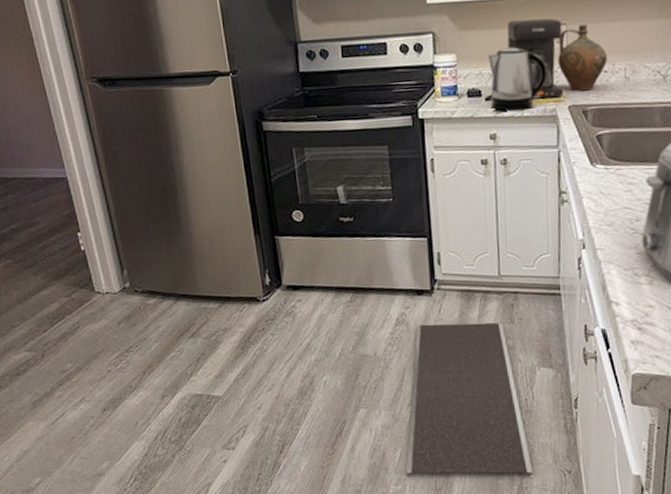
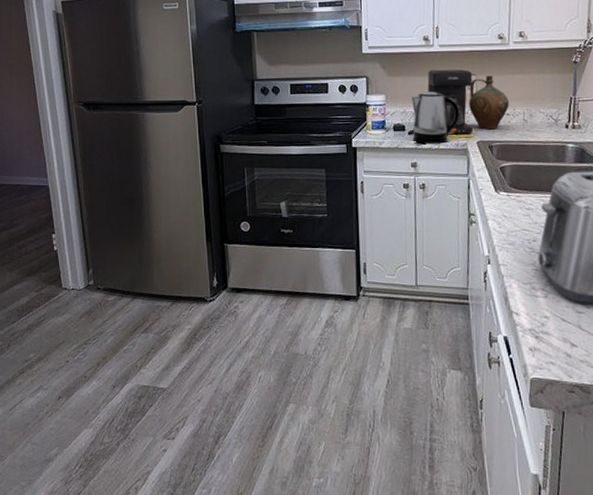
door mat: present [405,322,533,476] -> none [328,327,443,472]

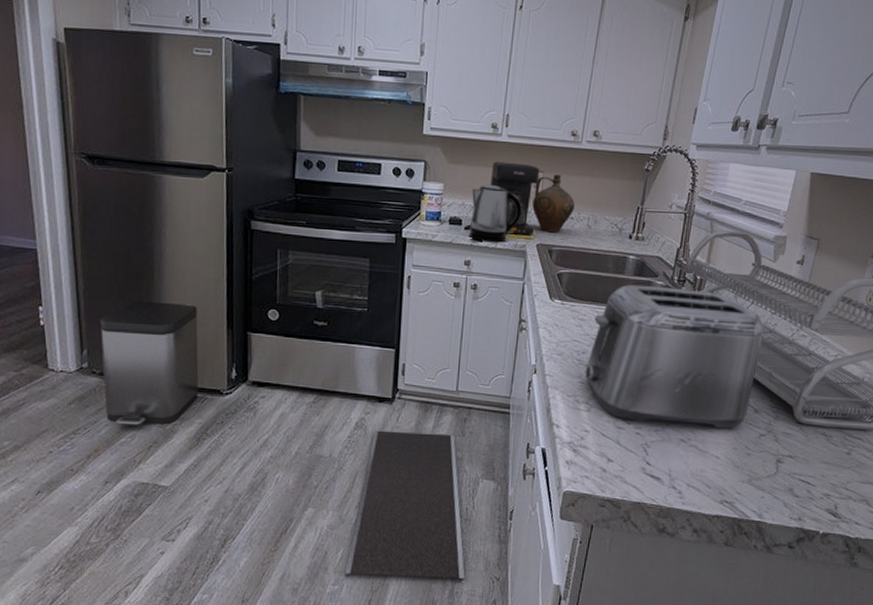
pedal bin: none [101,222,186,334] -> present [100,301,199,425]
door mat: none [328,327,443,472] -> present [344,430,465,581]

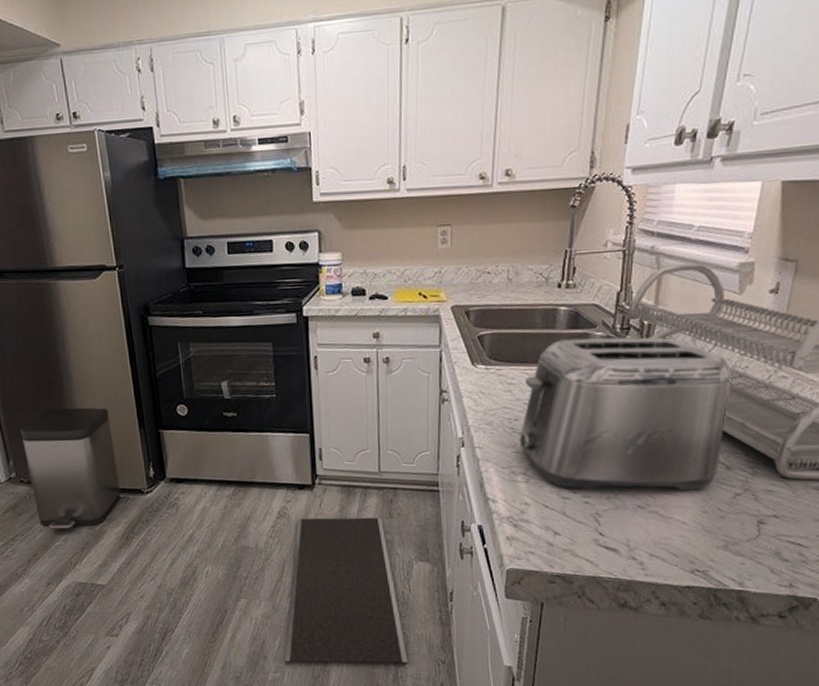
kettle: present [468,185,522,243] -> none [373,247,431,311]
coffee maker: present [490,161,540,236] -> none [392,219,448,298]
ceramic jug: present [532,174,575,233] -> none [442,225,491,292]

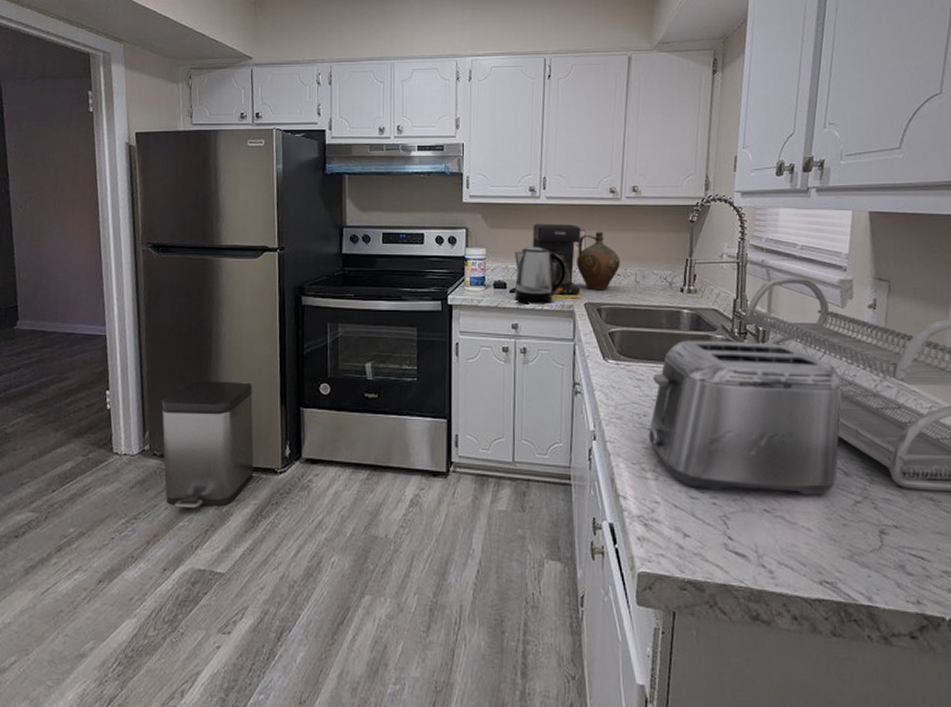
door mat: present [284,517,408,665] -> none [406,507,537,680]
kettle: none [373,247,431,311] -> present [514,247,566,304]
coffee maker: none [392,219,448,298] -> present [532,223,581,295]
ceramic jug: none [442,225,491,292] -> present [577,232,620,291]

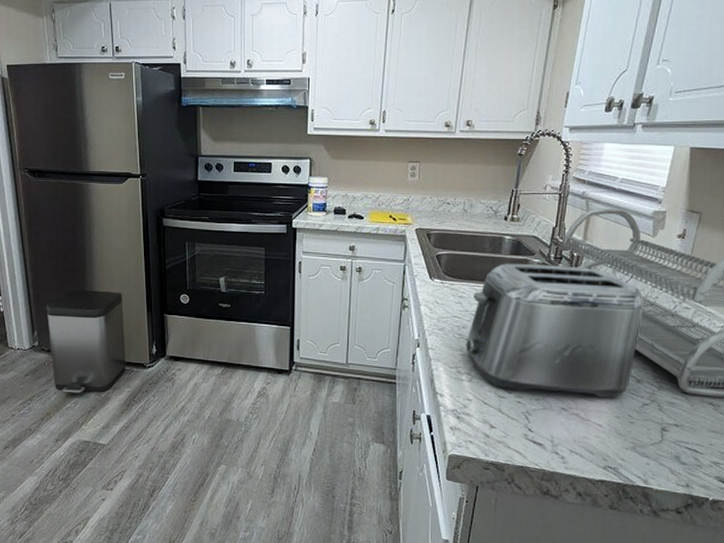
kettle: present [514,247,566,304] -> none [352,177,401,229]
coffee maker: present [532,223,581,295] -> none [370,155,416,221]
ceramic jug: present [577,232,620,291] -> none [410,164,450,218]

